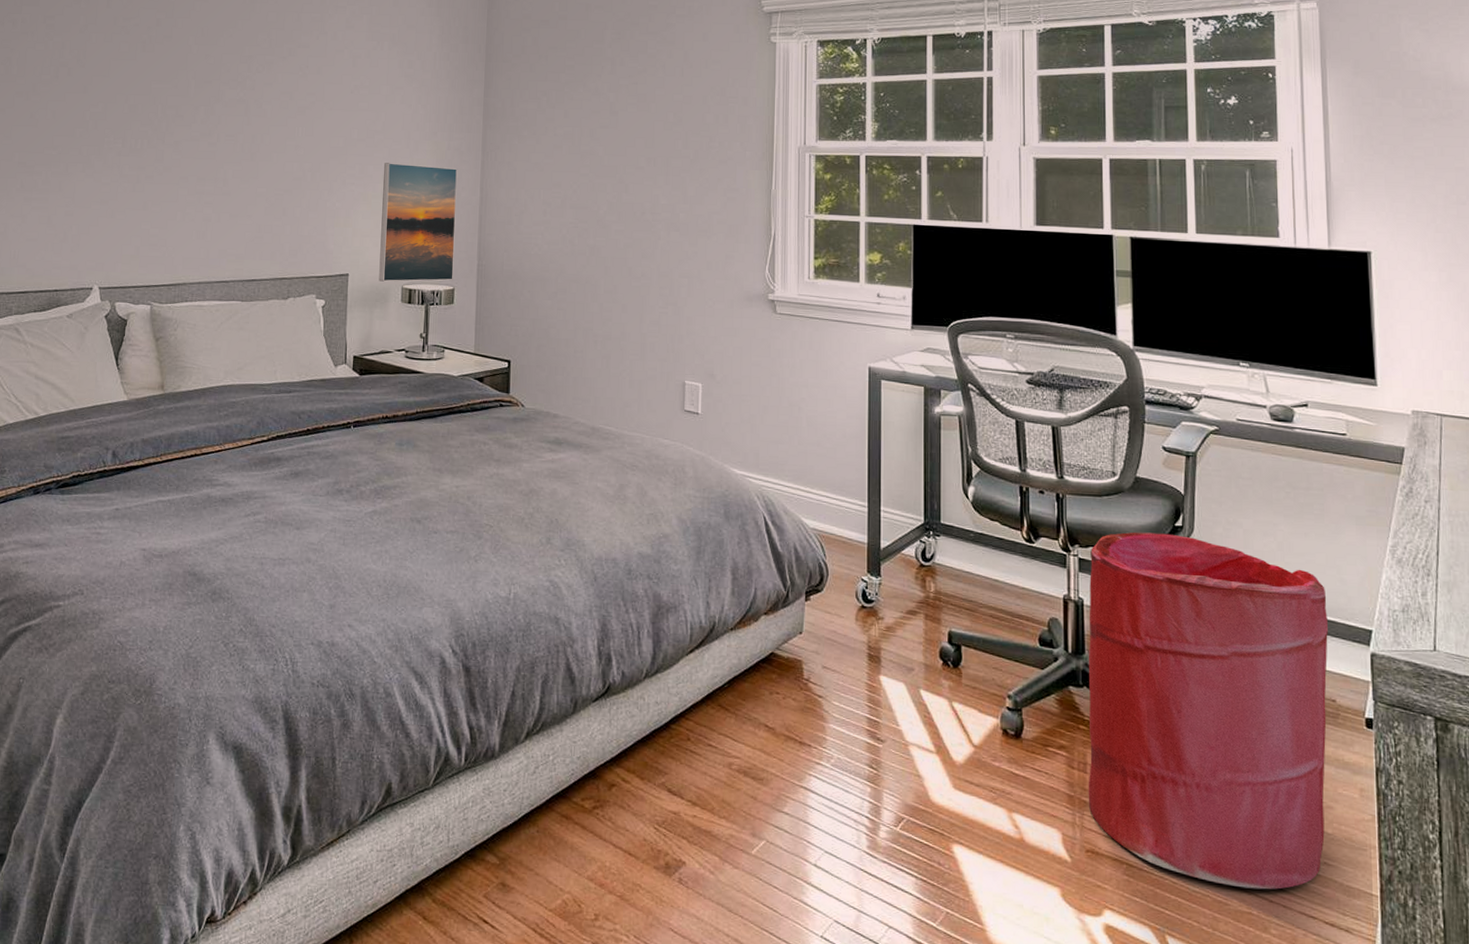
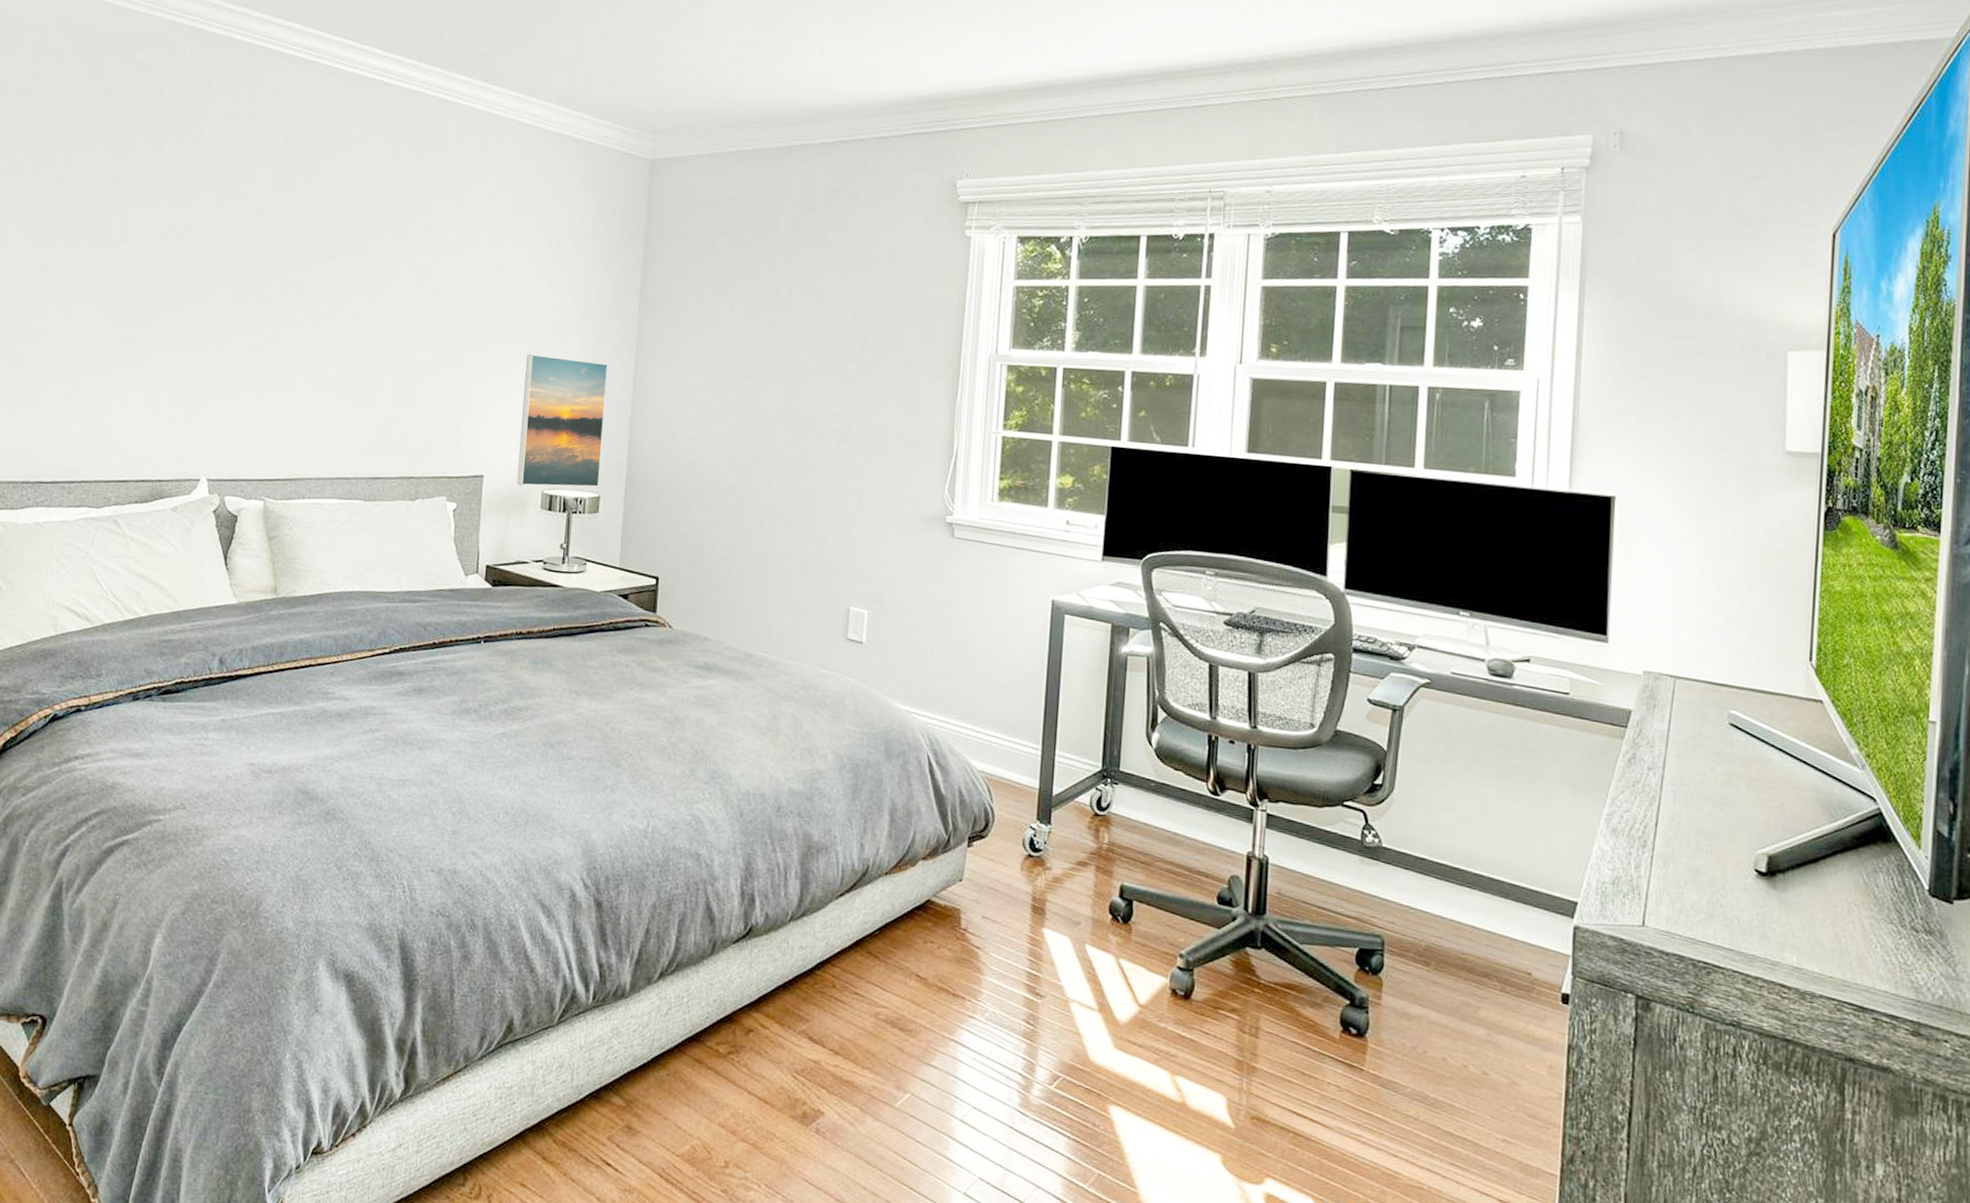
laundry hamper: present [1088,532,1328,890] -> none [1257,788,1531,1165]

